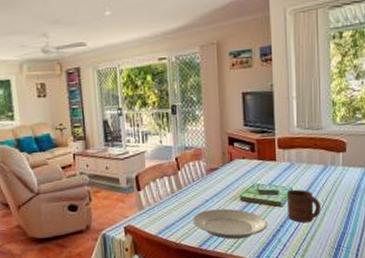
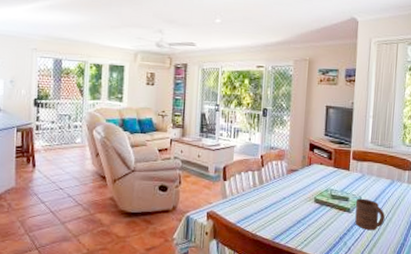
plate: present [192,208,267,239] -> none [269,207,336,237]

